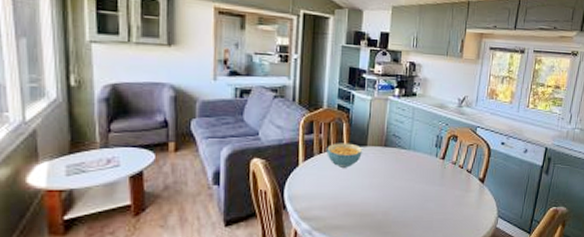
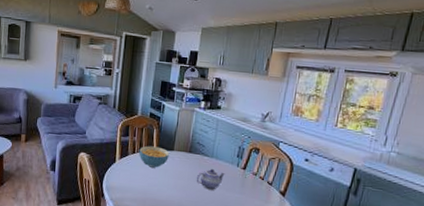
teapot: none [393,161,424,185] -> present [196,168,225,190]

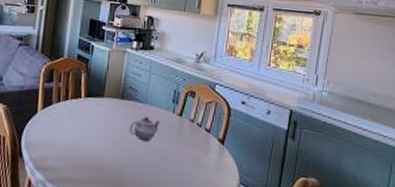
cereal bowl: present [139,145,169,168] -> none [64,92,99,118]

